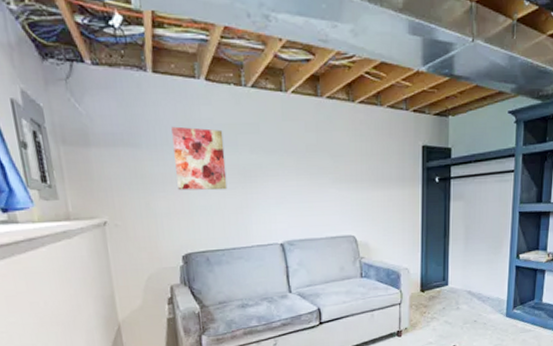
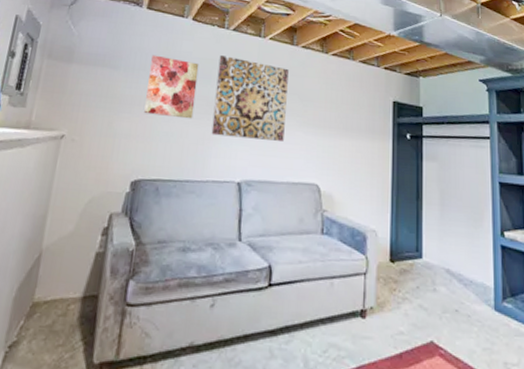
wall art: none [242,118,319,203] -> present [211,55,289,141]

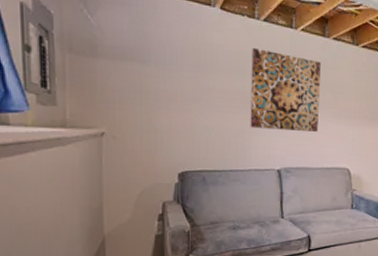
wall art: present [144,55,199,119] -> none [182,48,232,114]

